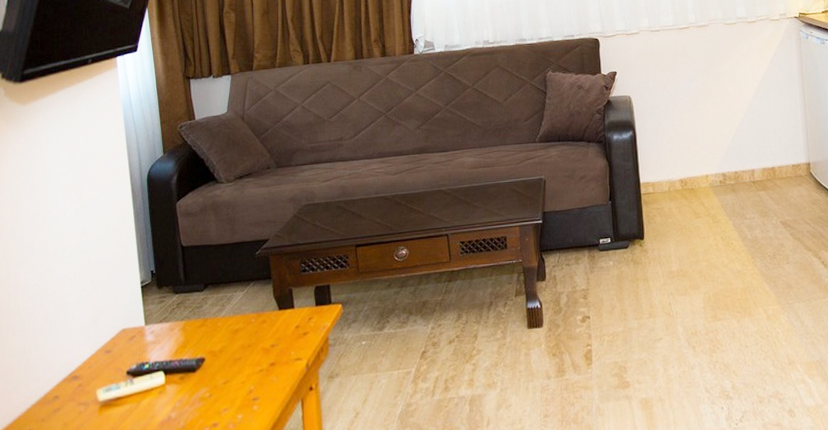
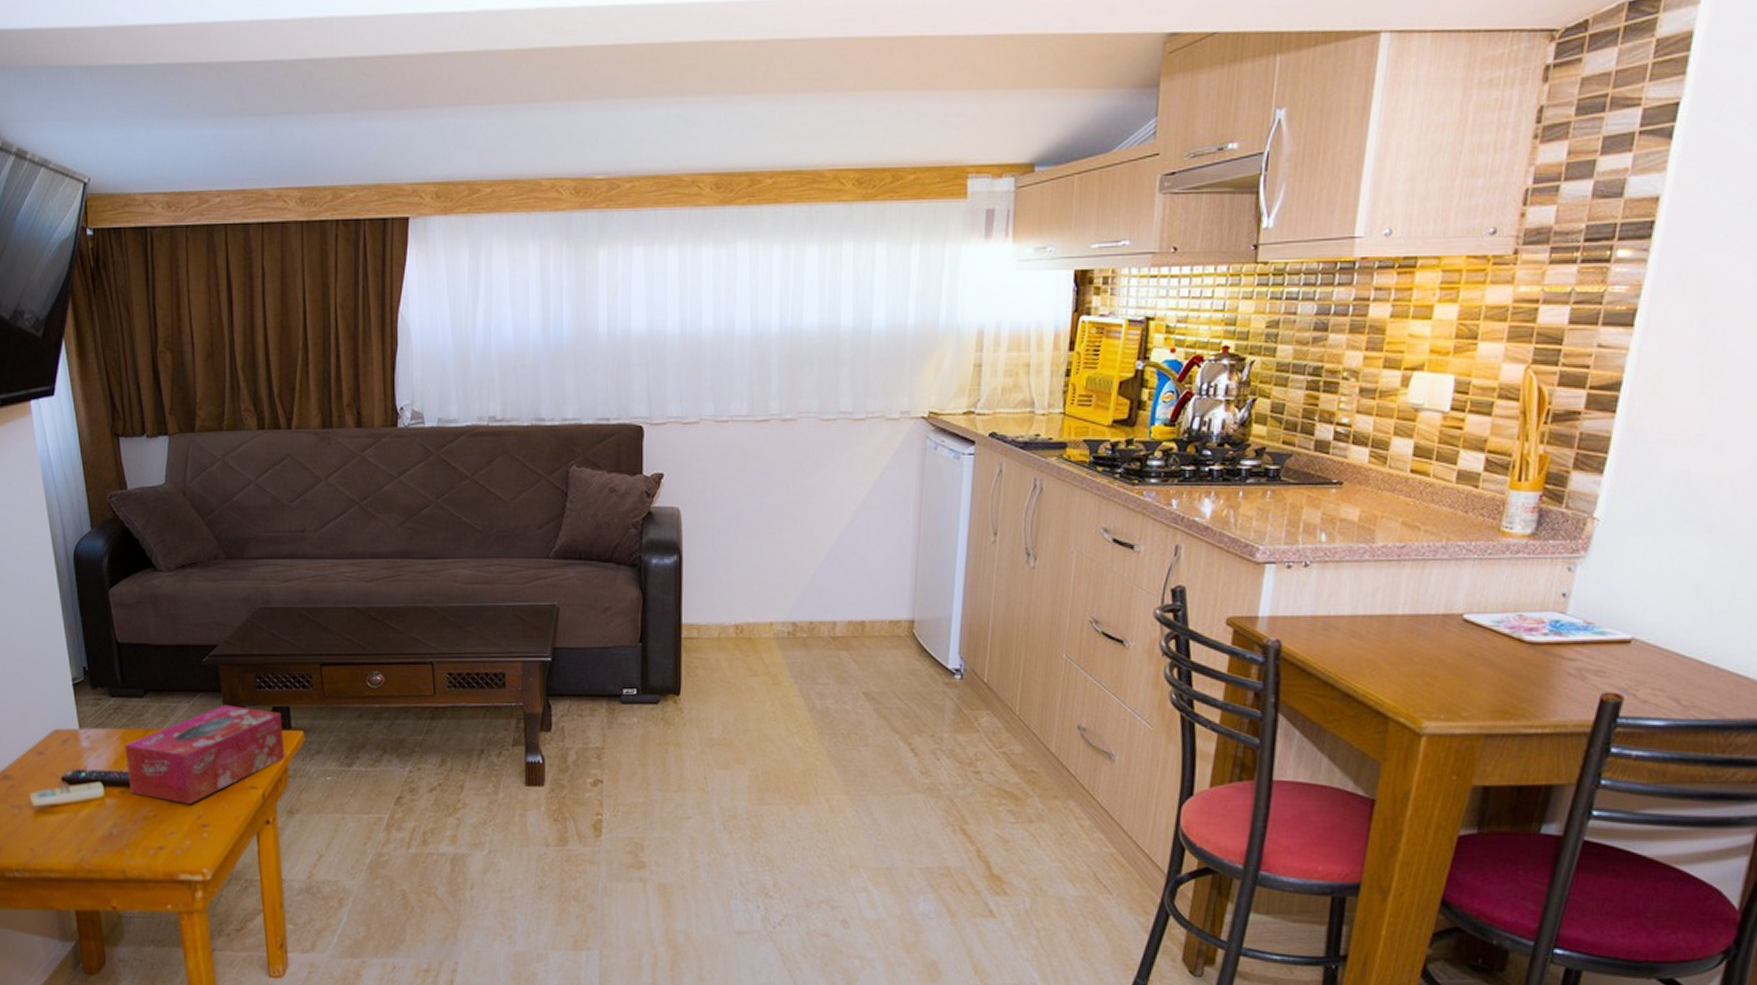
tissue box: none [185,289,326,381] -> present [125,704,285,804]

